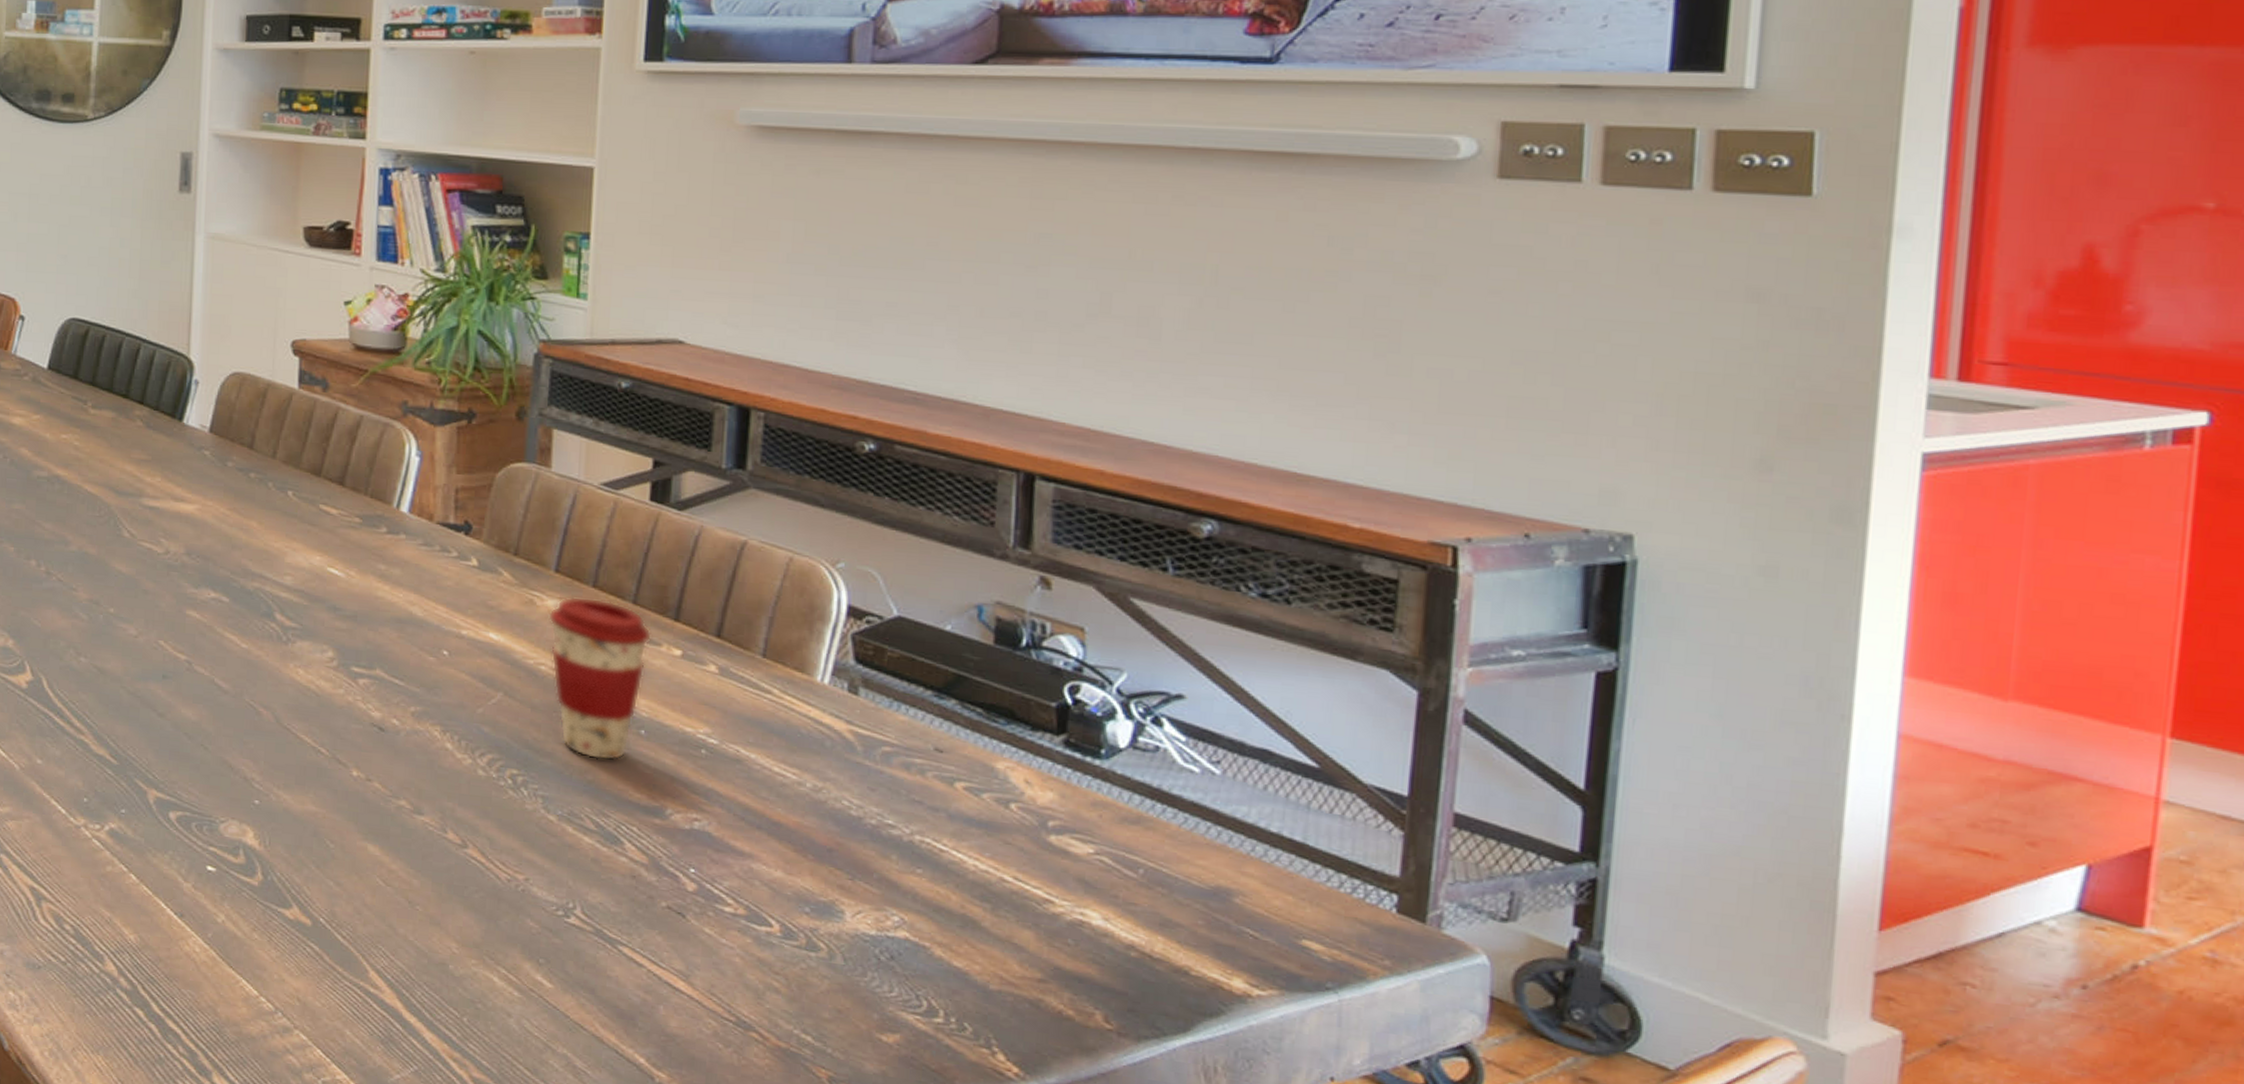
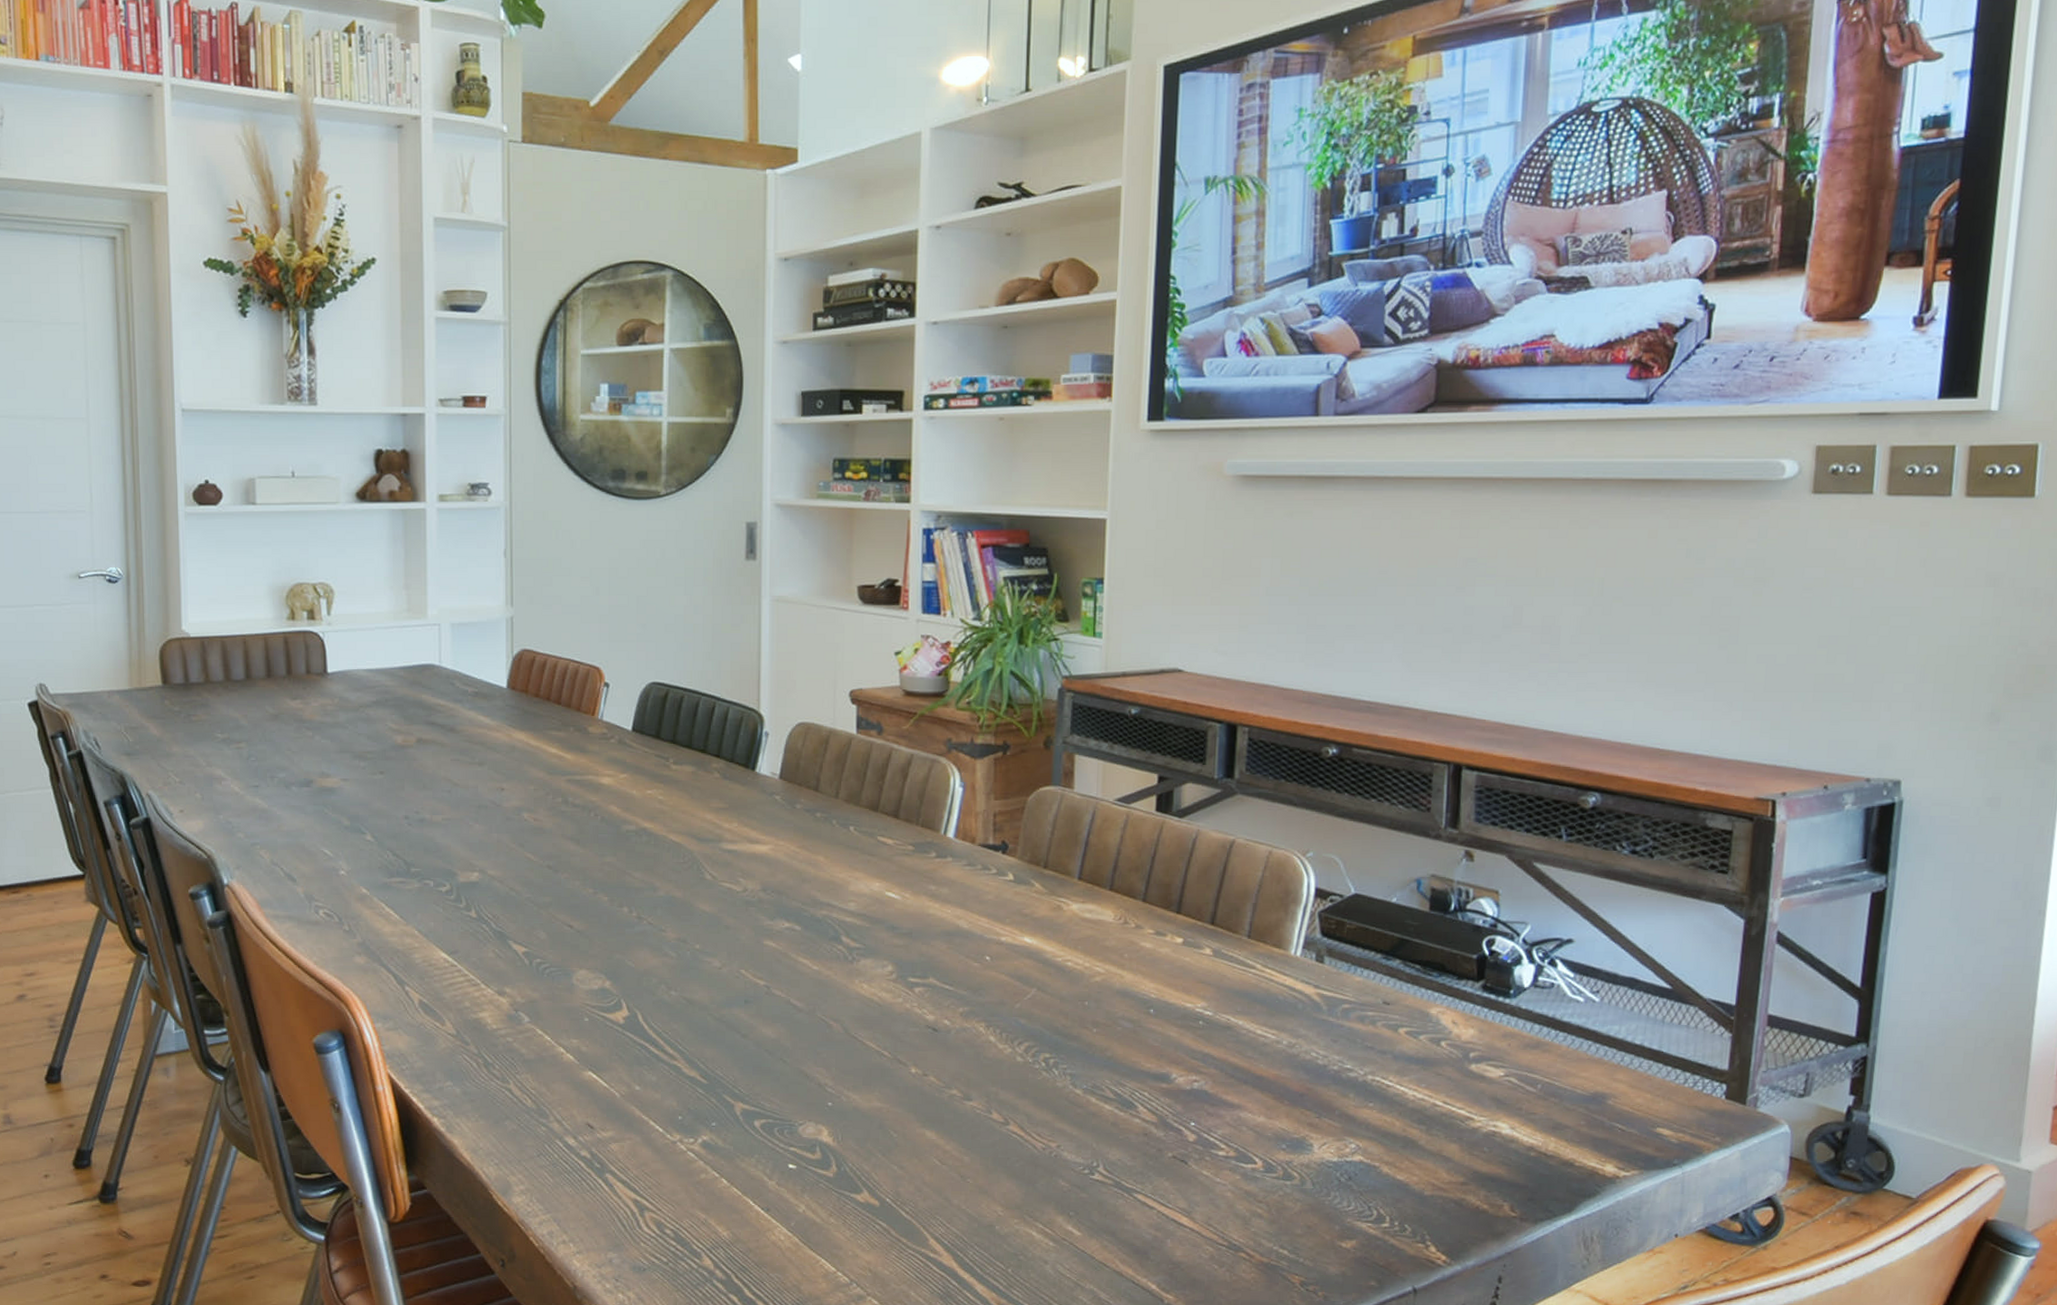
coffee cup: present [548,596,651,761] -> none [1073,899,1158,1038]

